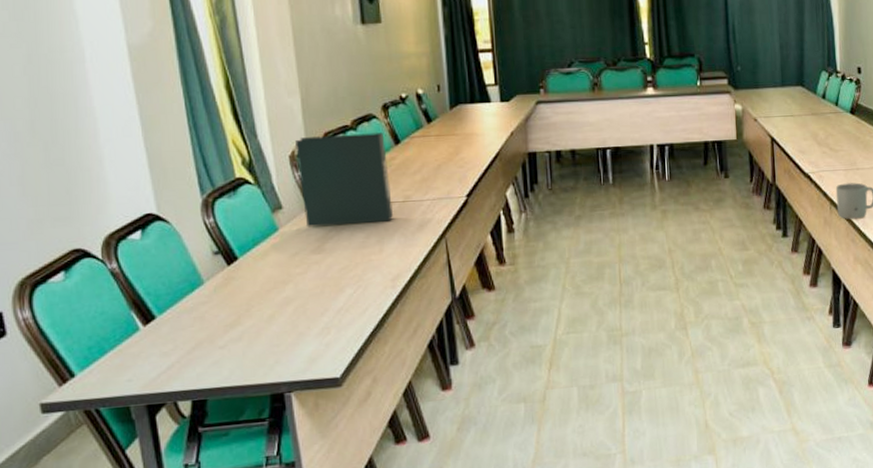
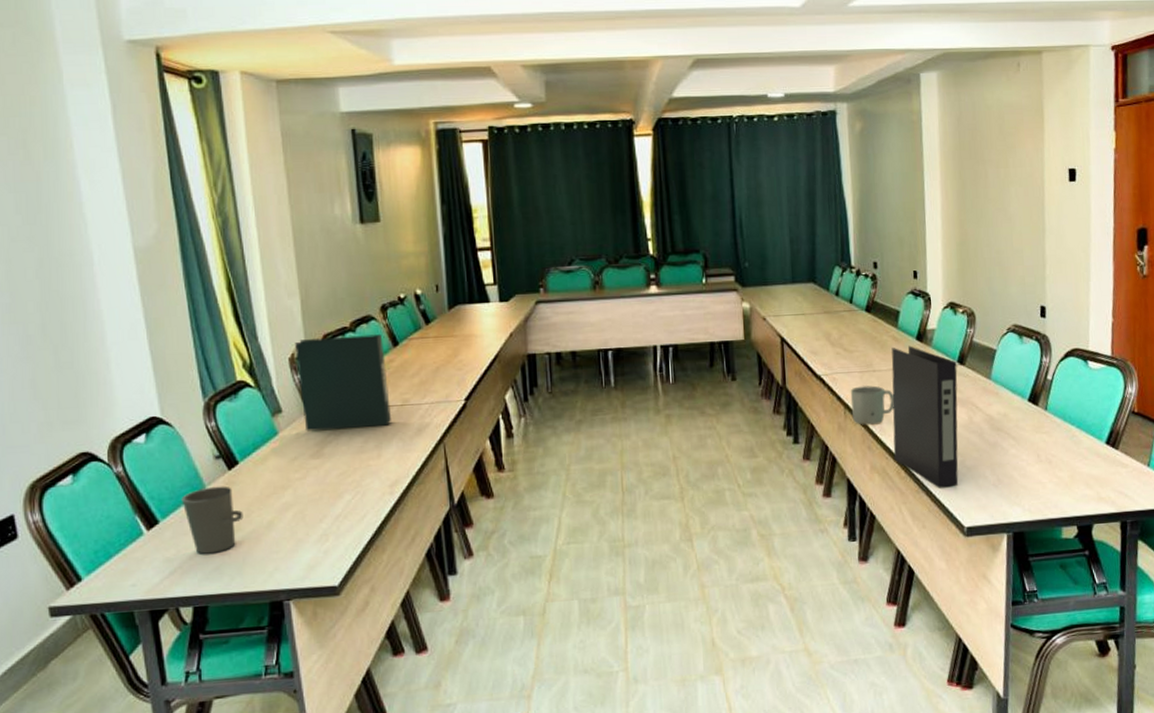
cup: none [179,281,243,349] -> present [181,486,244,554]

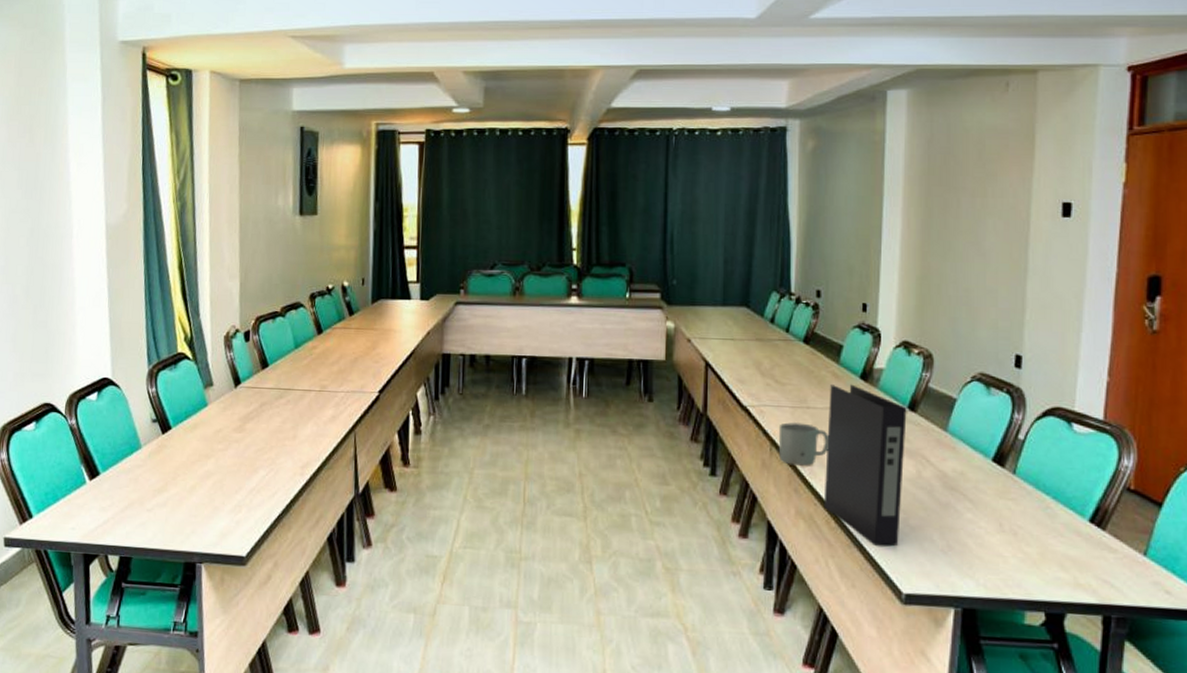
cup: present [181,486,244,554] -> none [120,447,171,510]
binder: present [295,334,392,432] -> none [230,320,310,409]

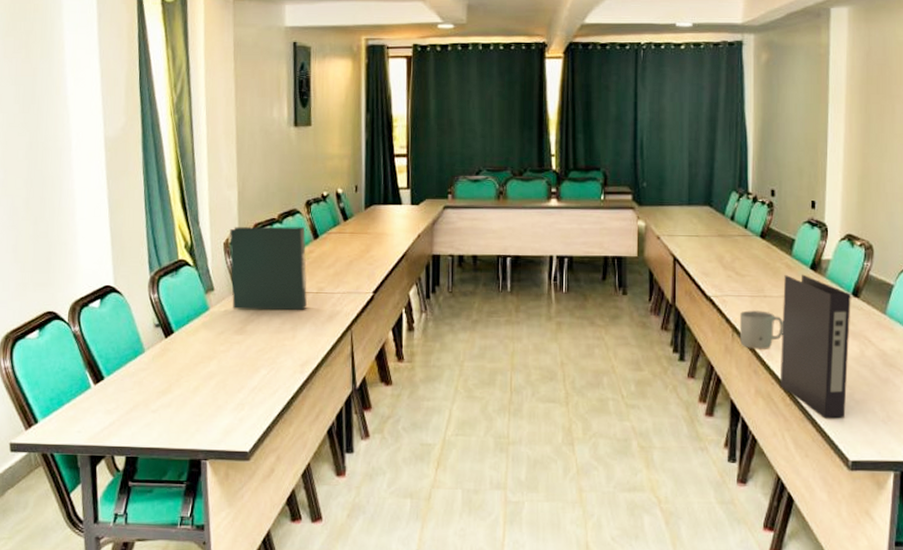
binder: none [230,320,310,409] -> present [229,226,308,310]

